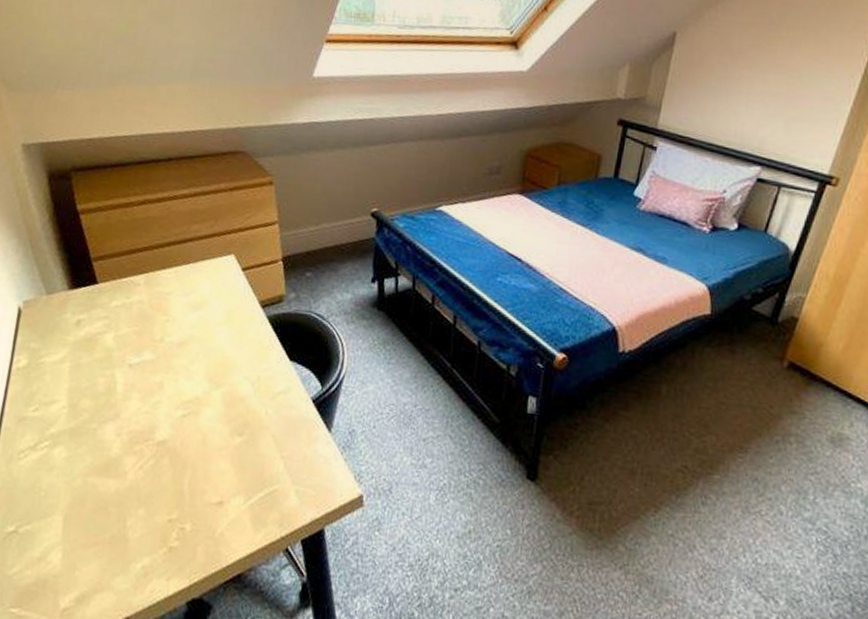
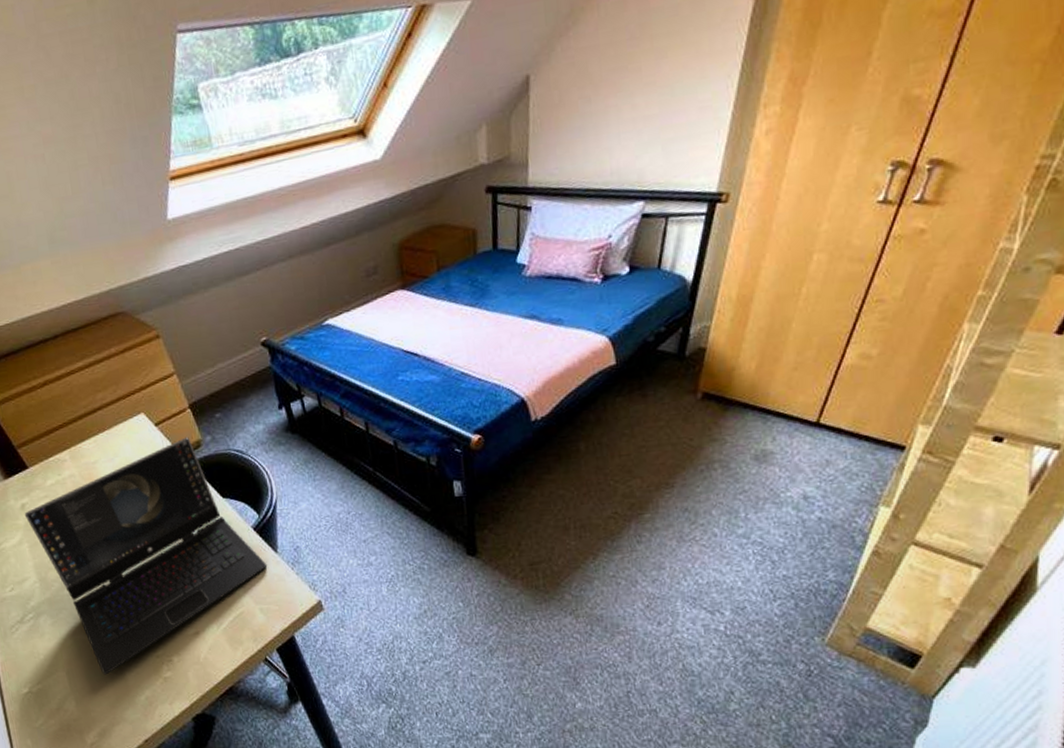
laptop: none [76,289,317,530] -> present [24,437,268,675]

